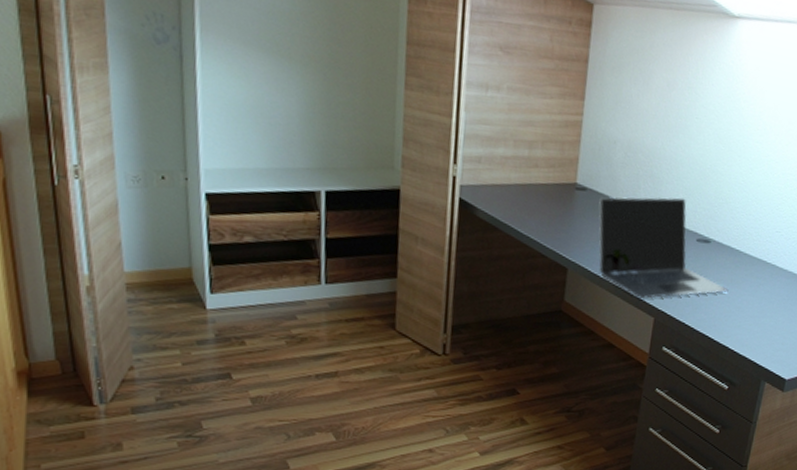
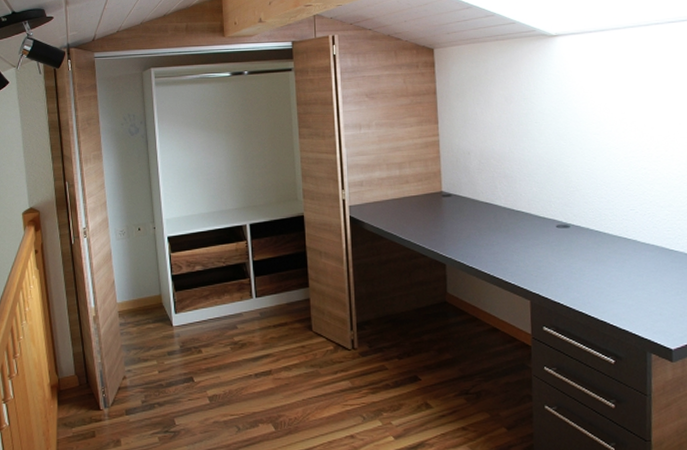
laptop: present [598,197,729,299] -> none [464,191,596,284]

